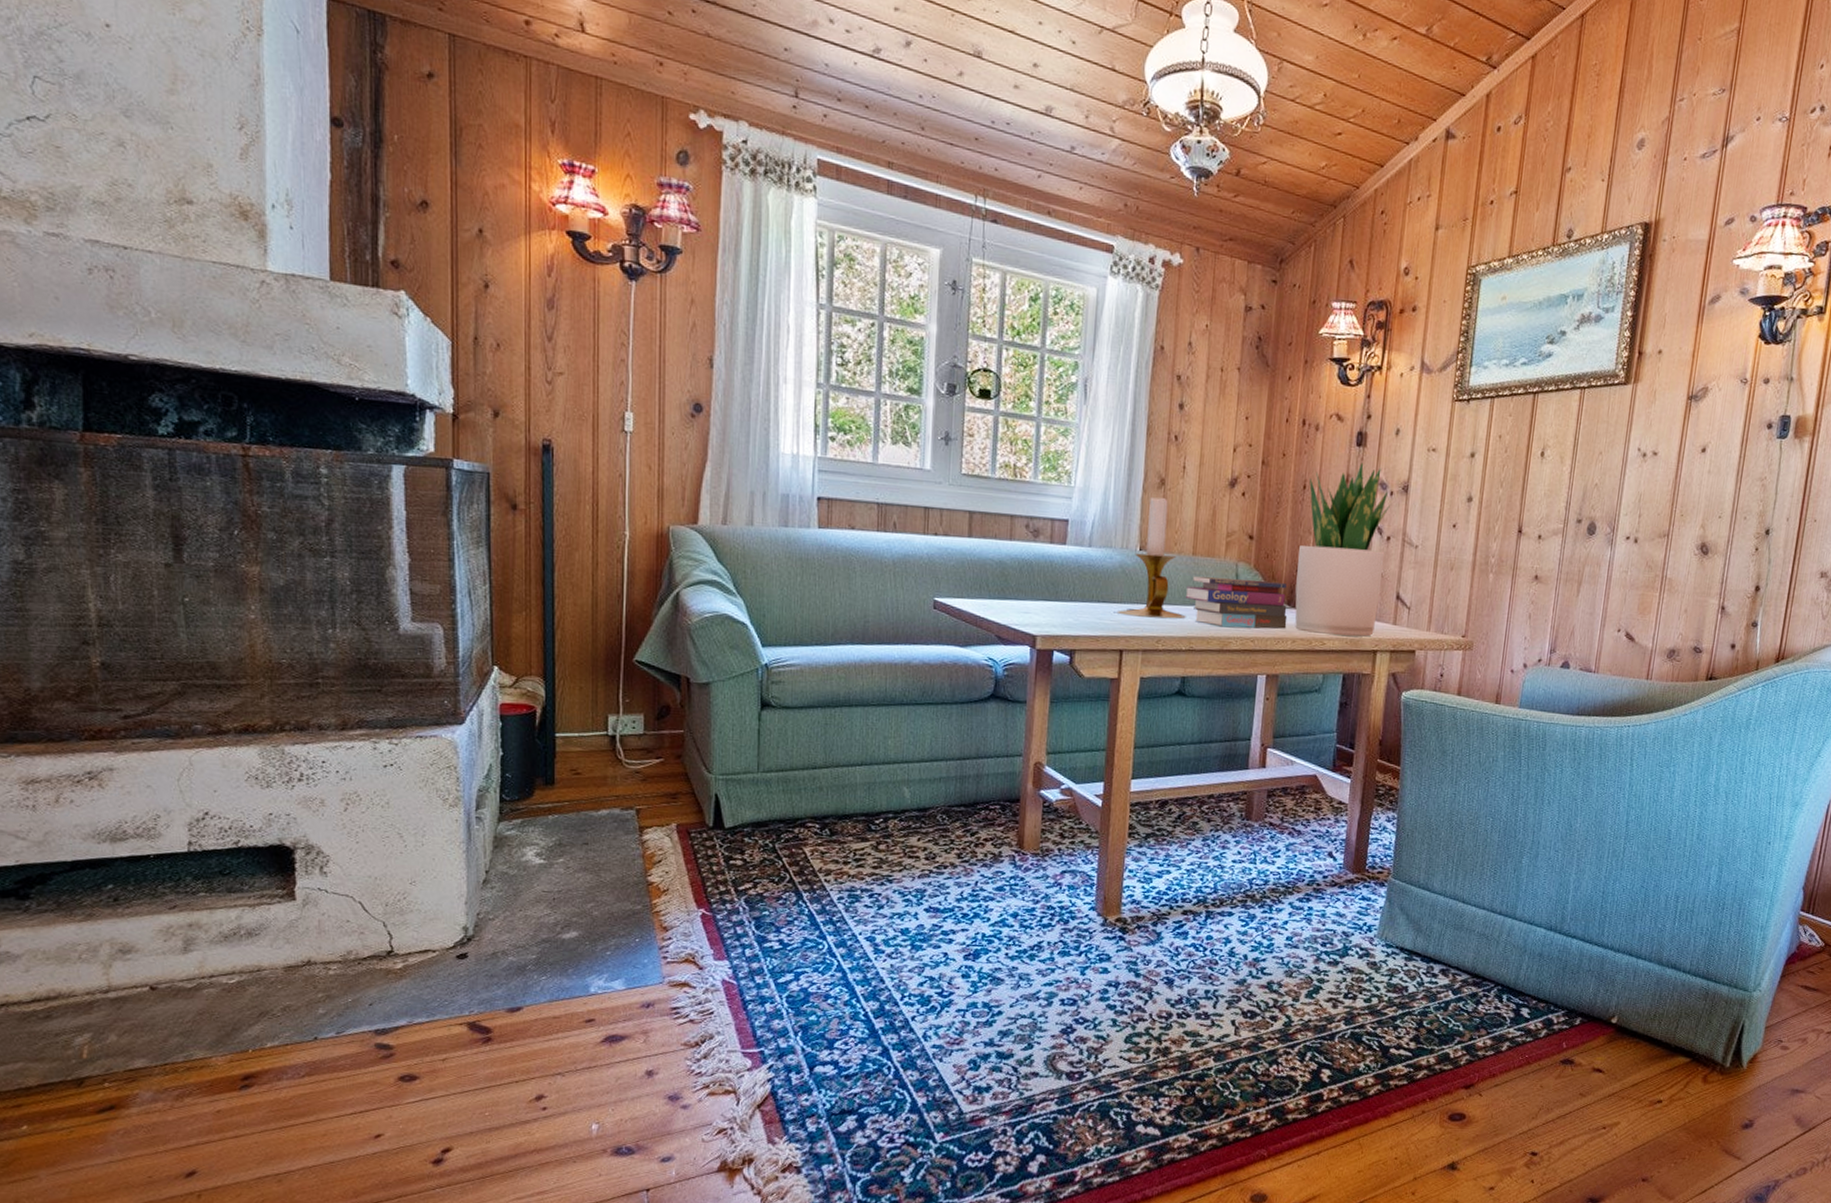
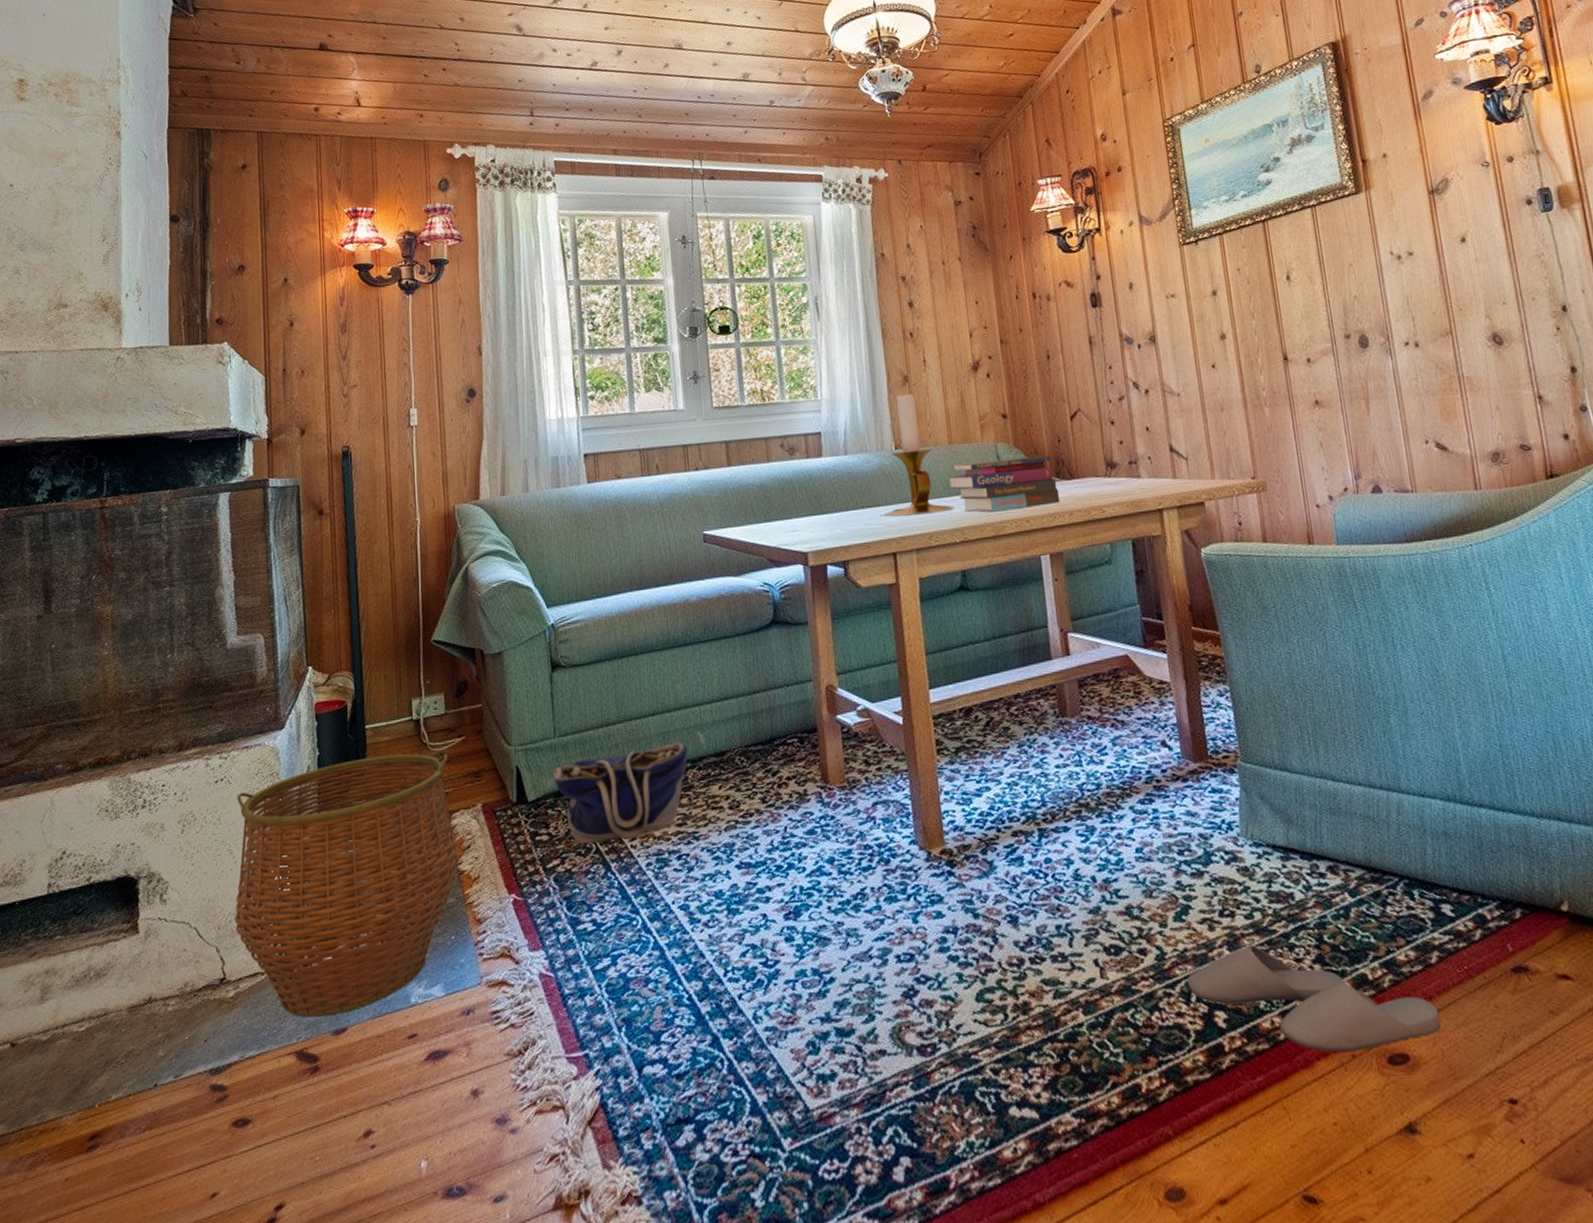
basket: none [403,764,648,995] -> present [234,754,458,1017]
tote bag: none [751,792,892,874] -> present [551,741,688,845]
planter: present [1295,463,1392,637] -> none [1051,323,1155,503]
slippers: none [1305,1022,1498,1108] -> present [1187,945,1441,1052]

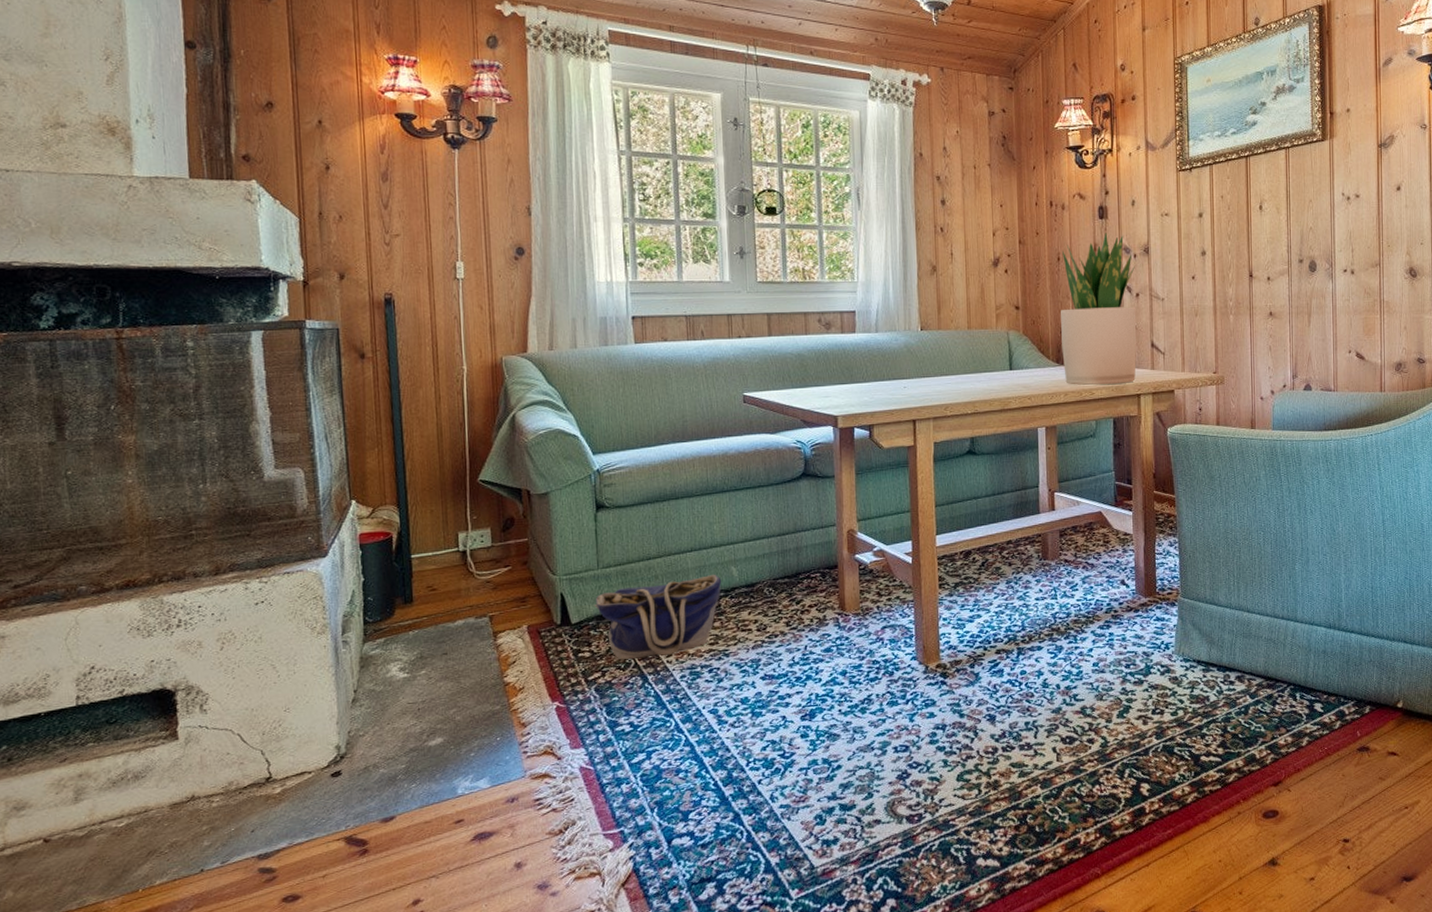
basket: present [234,754,458,1017] -> none [279,581,504,809]
candlestick: present [883,393,955,517] -> none [906,282,969,389]
books: present [949,455,1060,513] -> none [965,344,1058,390]
planter: none [1051,323,1155,503] -> present [1061,233,1137,385]
slippers: present [1187,945,1441,1052] -> none [1122,735,1304,811]

